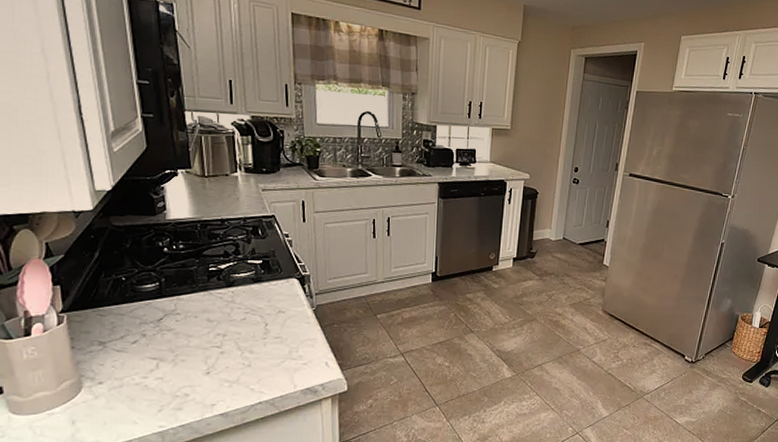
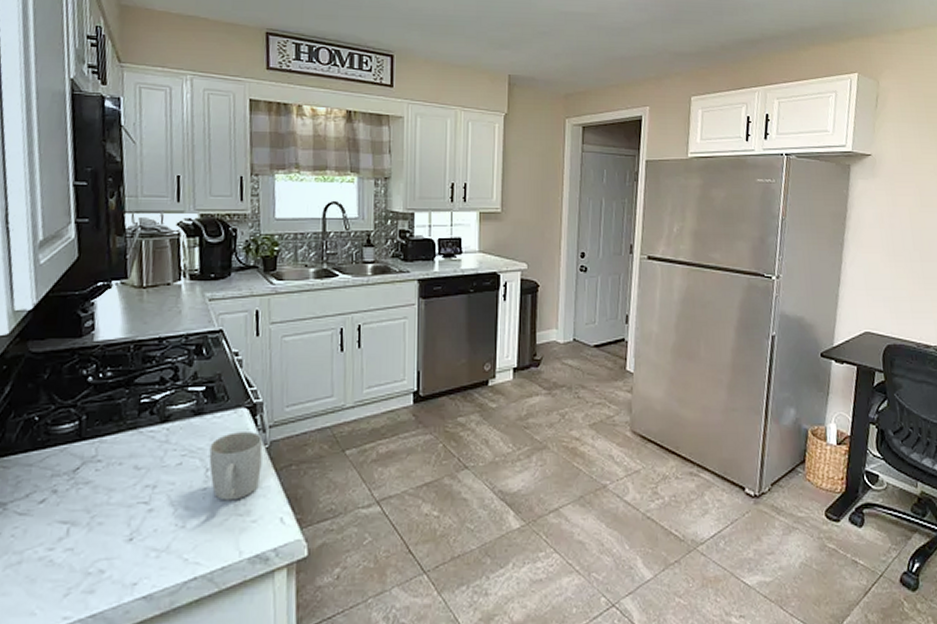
mug: none [267,297,311,348] -> present [209,432,263,501]

